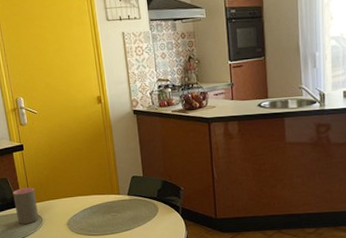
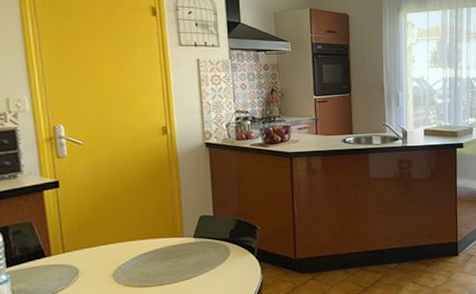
cup: present [13,187,39,224] -> none [39,233,74,279]

